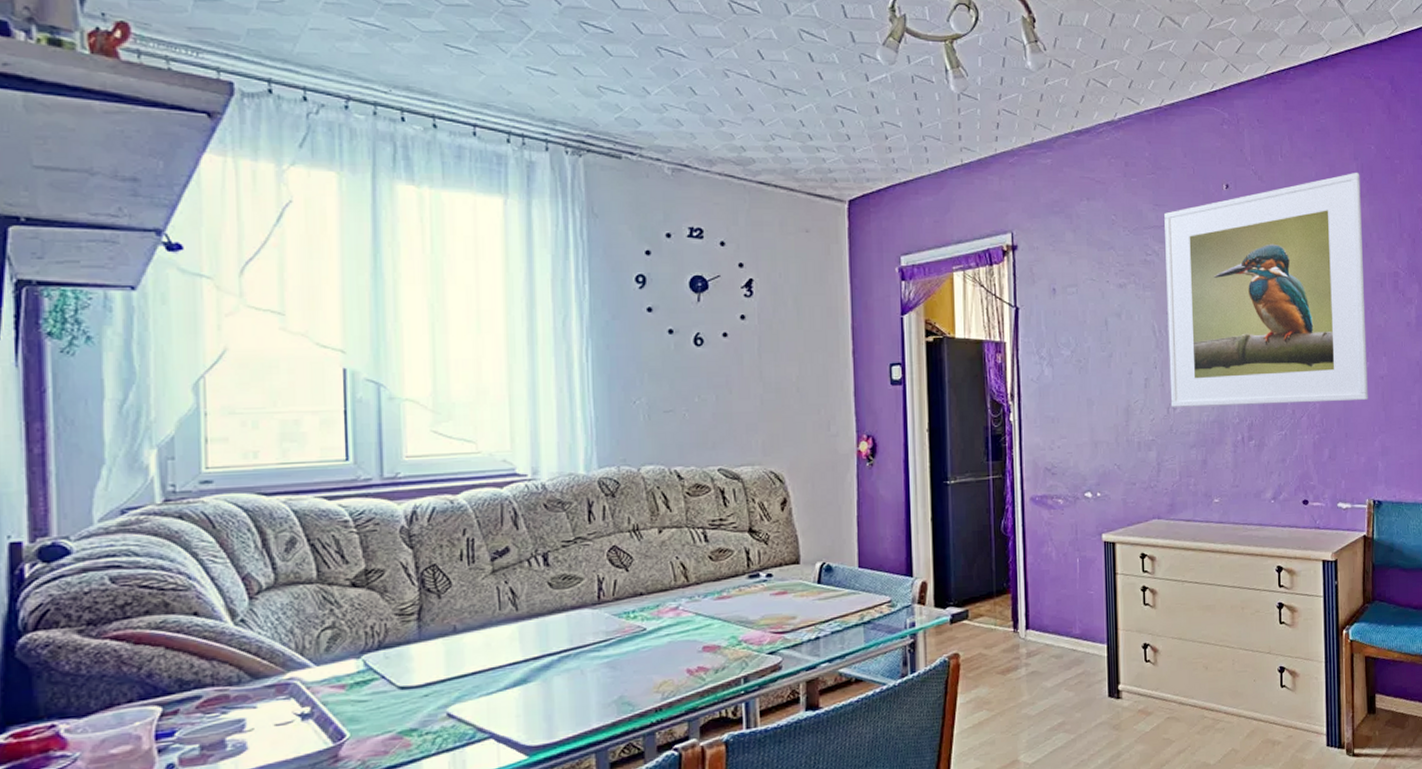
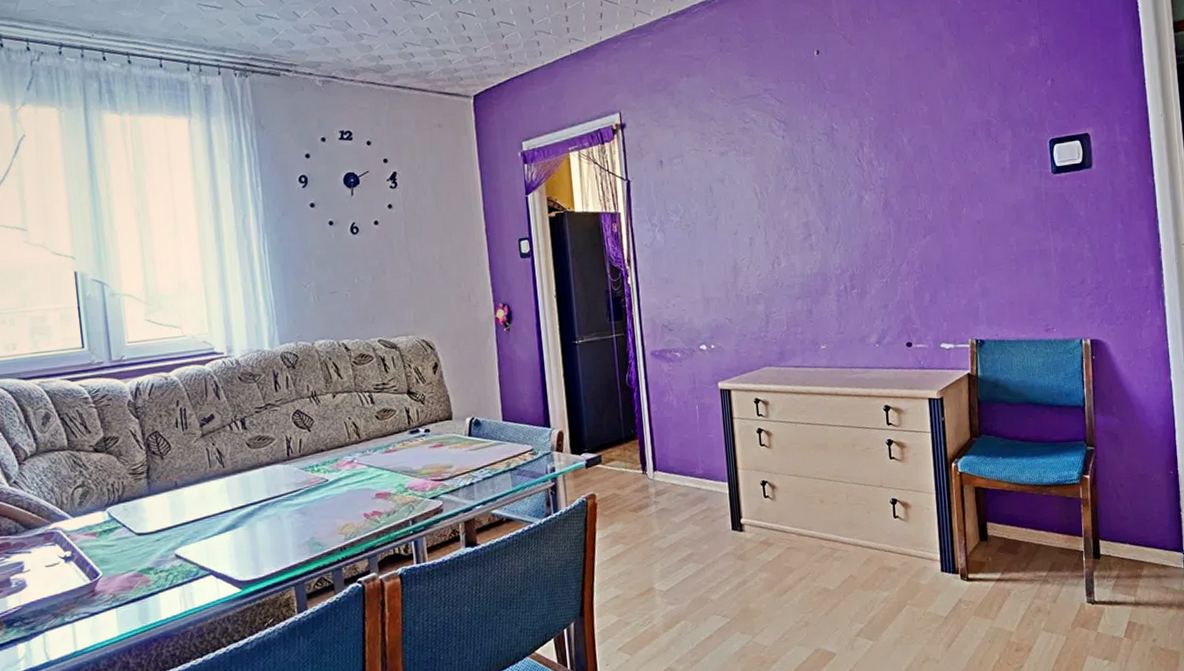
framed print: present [1164,172,1368,407] -> none [759,27,966,263]

